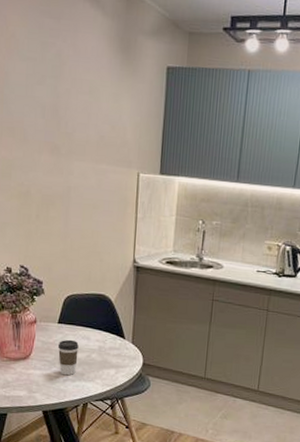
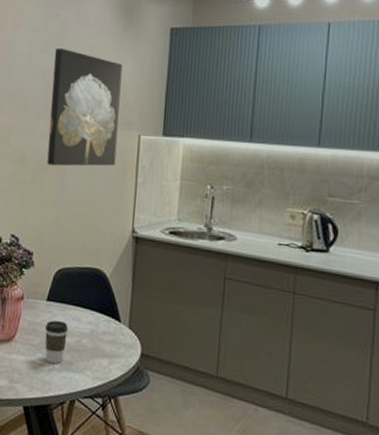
wall art: none [50,80,121,202] -> present [47,47,123,167]

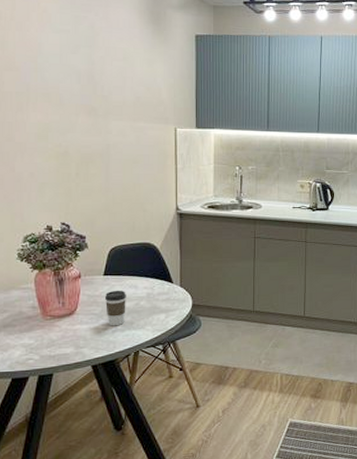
wall art: present [47,47,123,167] -> none [86,49,156,158]

